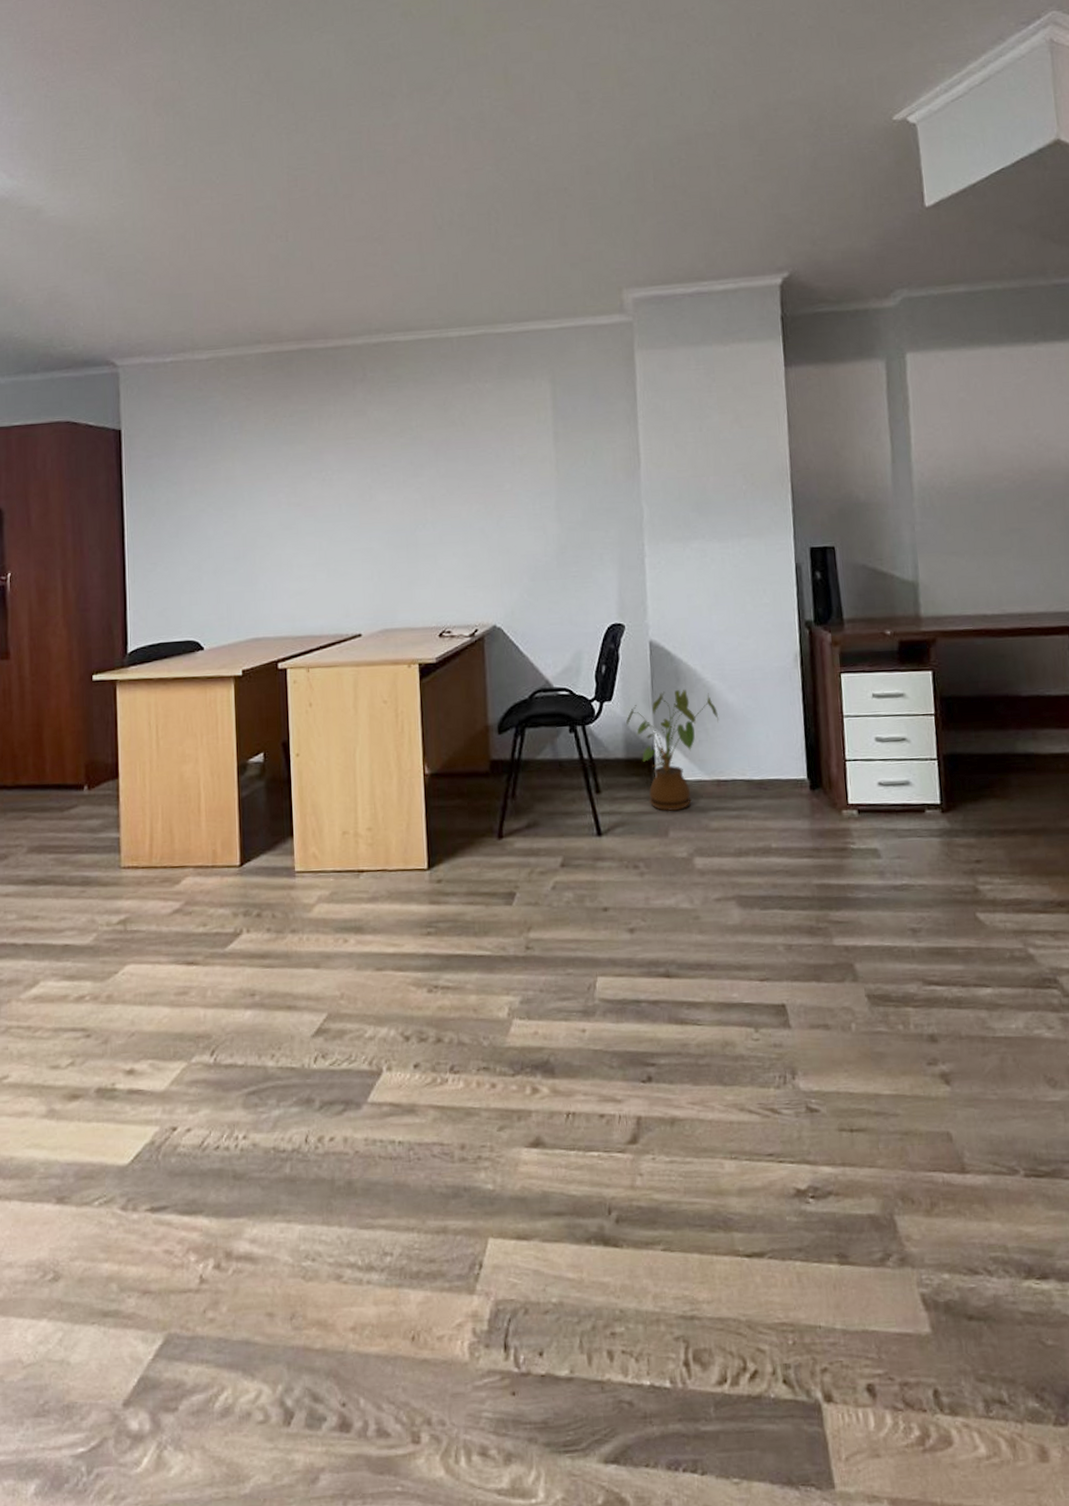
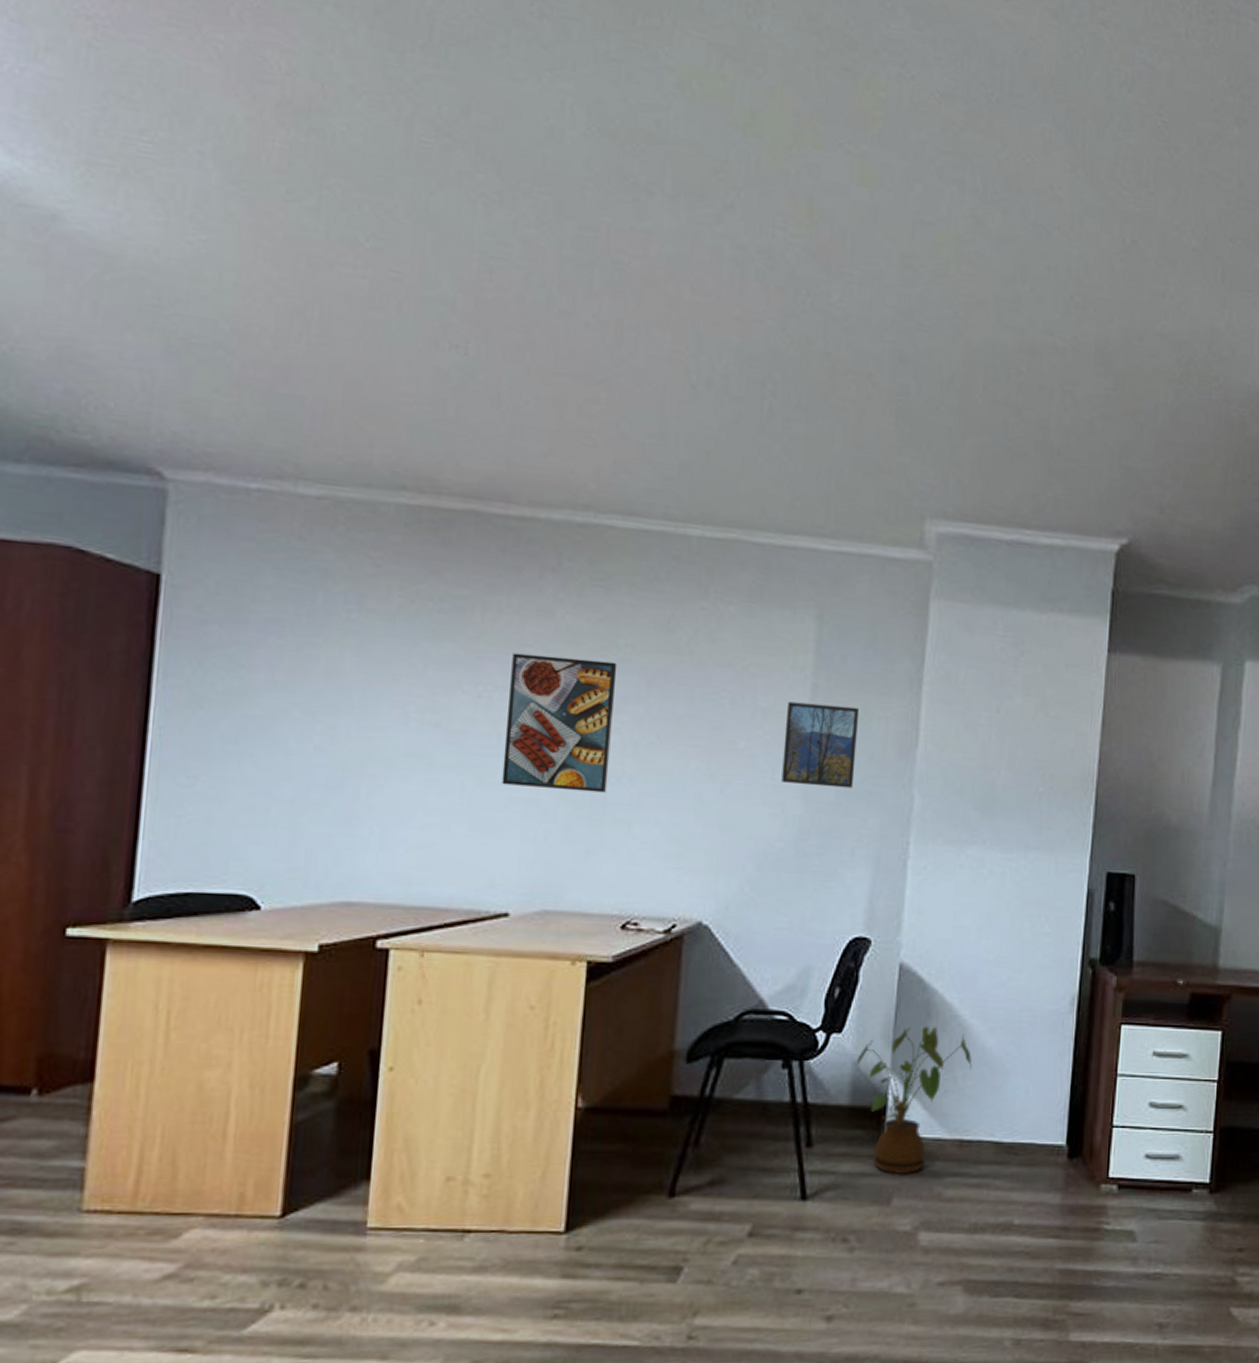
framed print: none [342,440,417,541] -> present [501,653,618,793]
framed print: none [537,444,595,511] -> present [781,701,859,789]

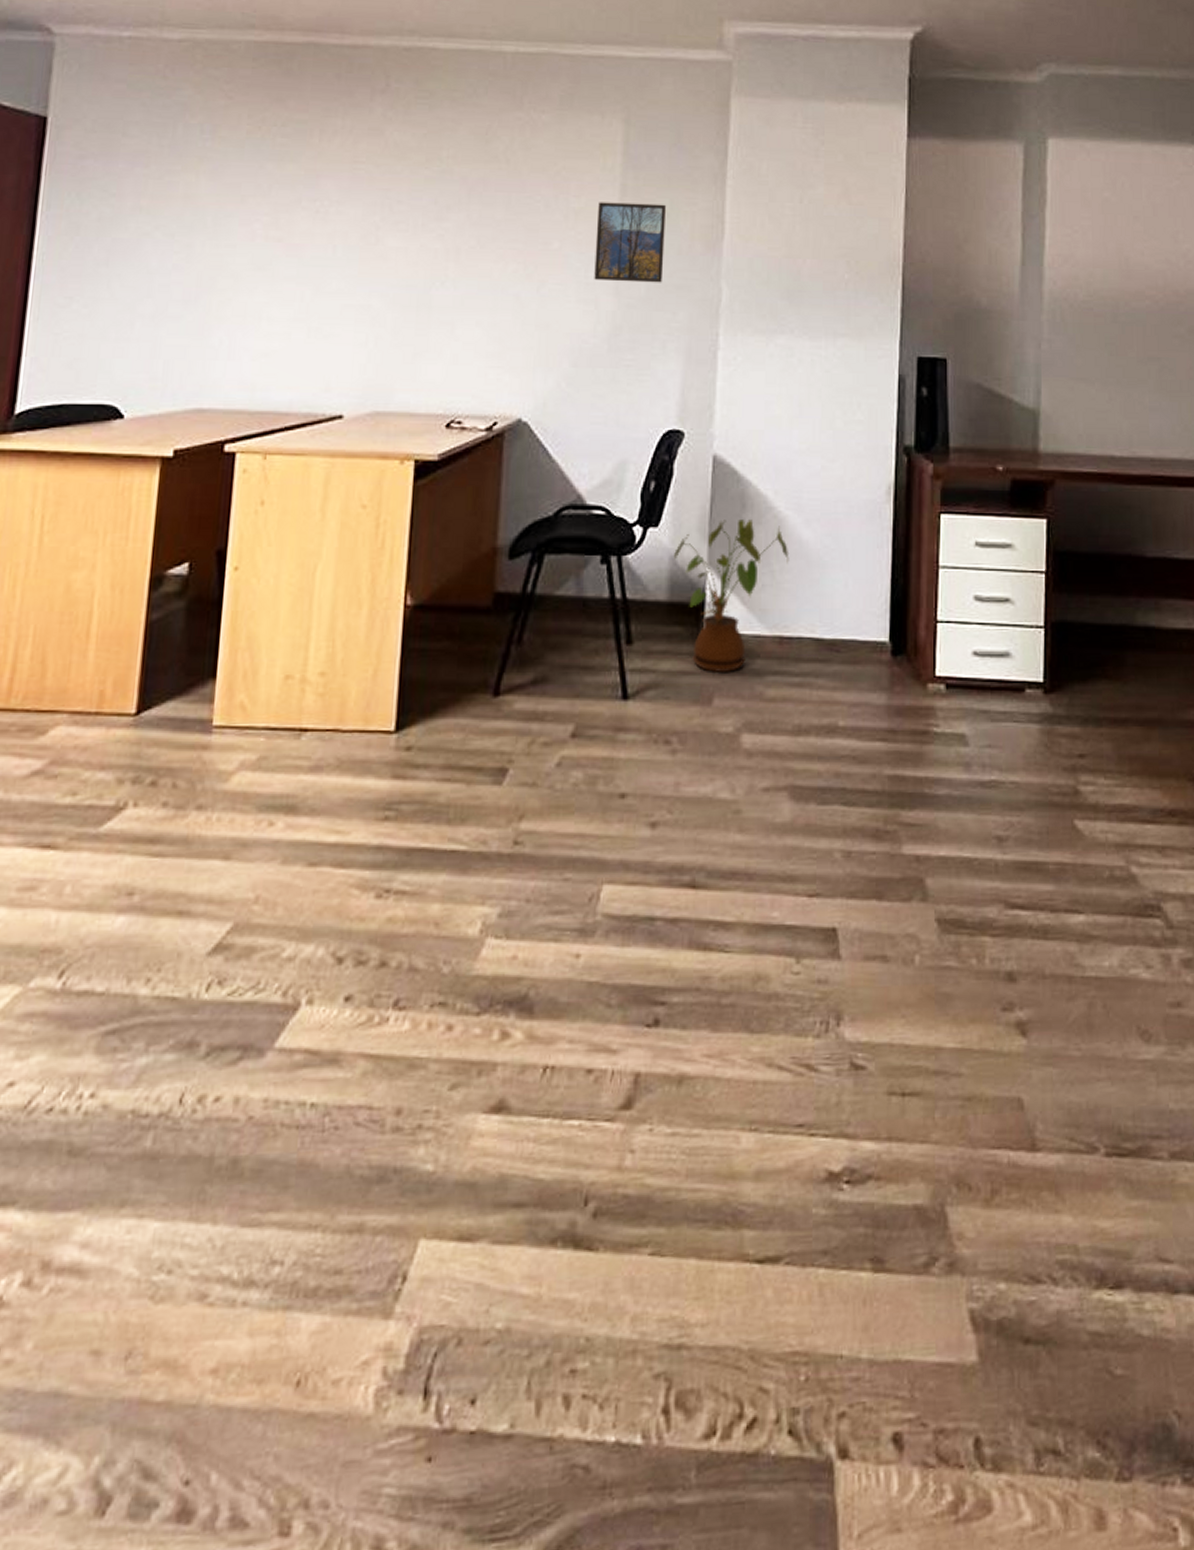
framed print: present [501,653,618,793] -> none [336,170,441,297]

